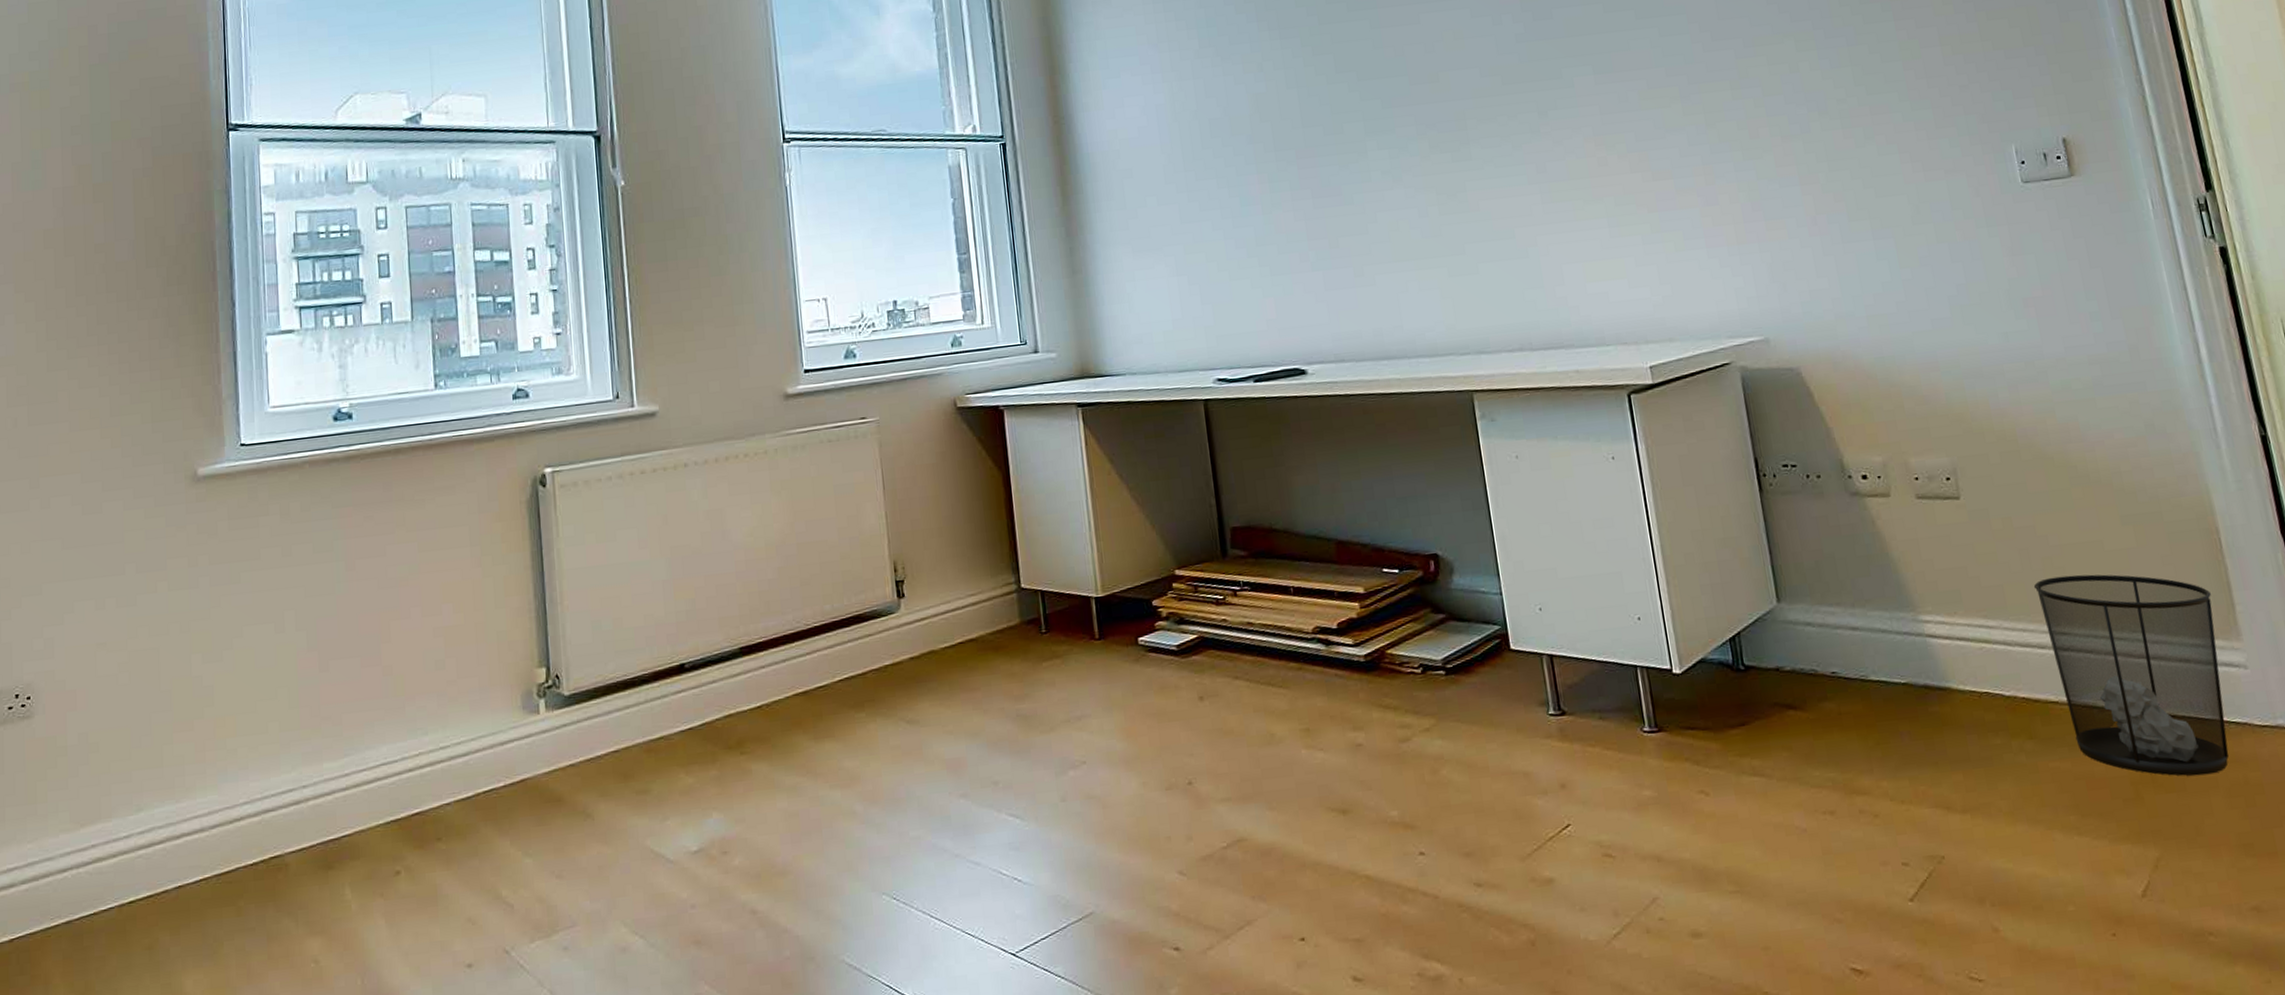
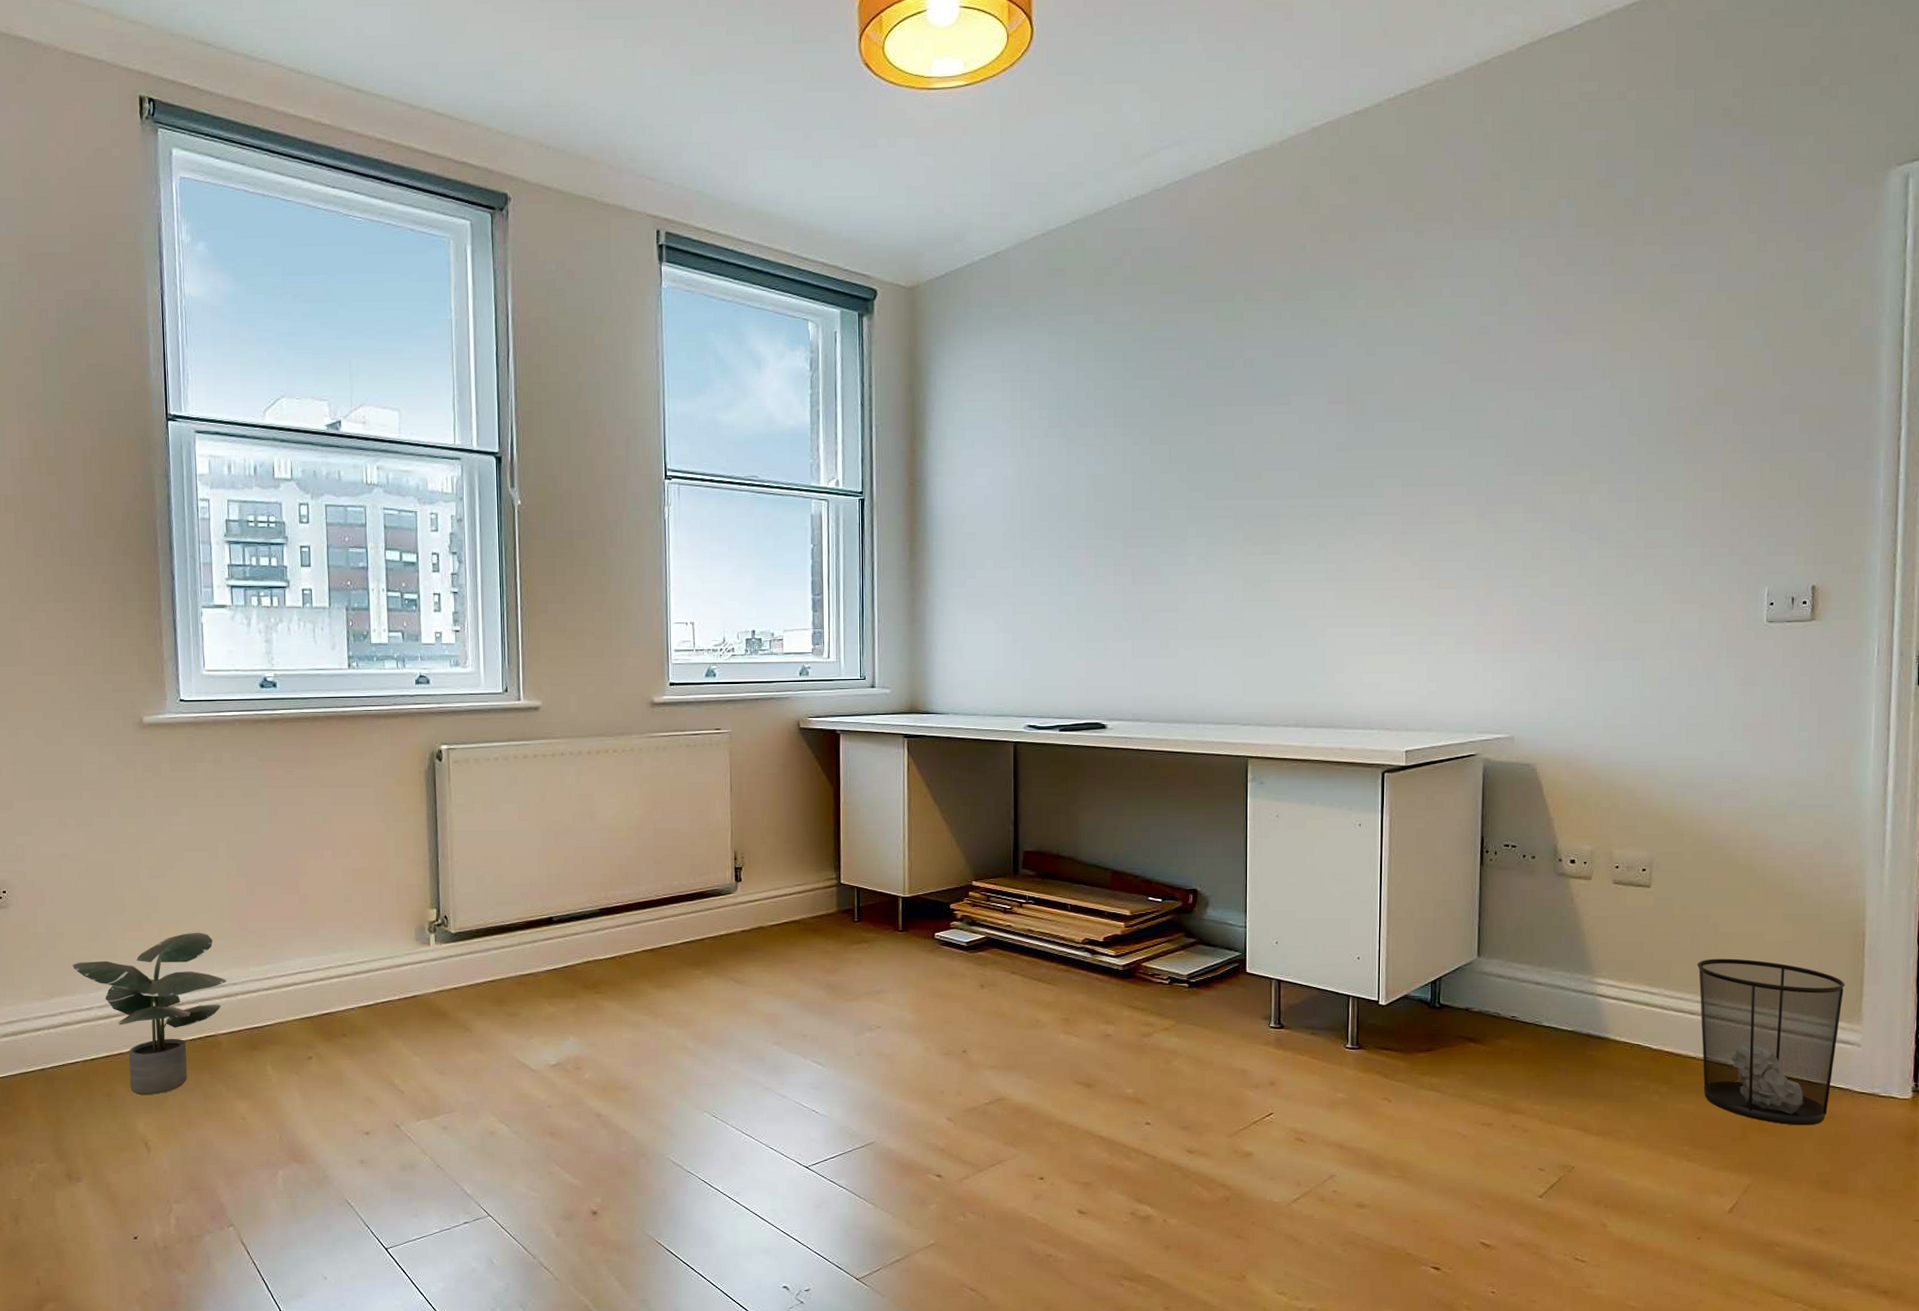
potted plant: none [108,725,296,944] -> present [72,932,227,1096]

